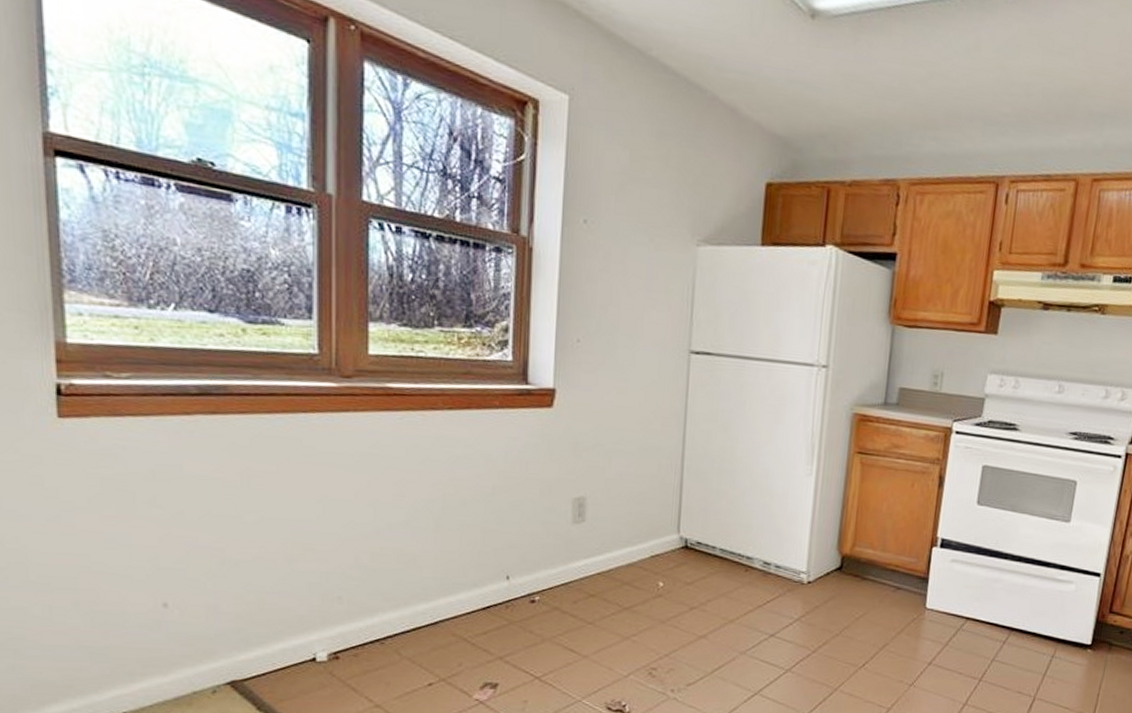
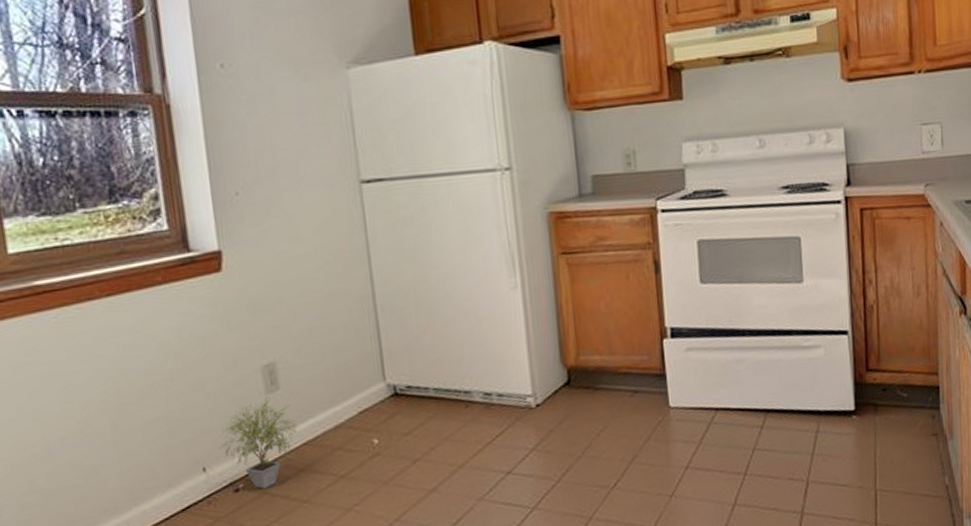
potted plant: none [523,526,595,605] -> present [218,397,297,489]

